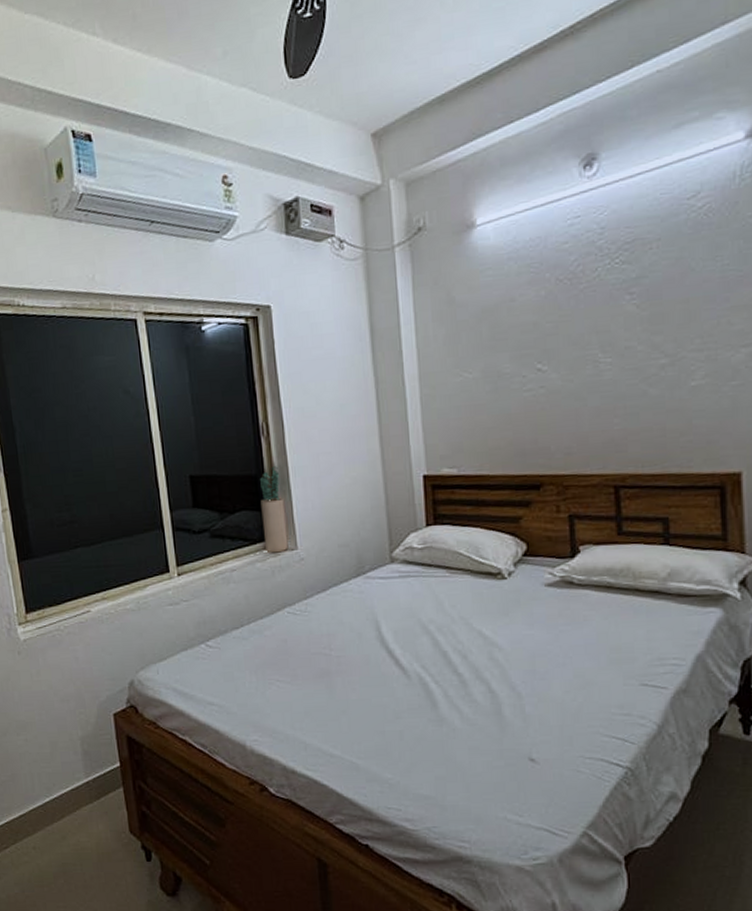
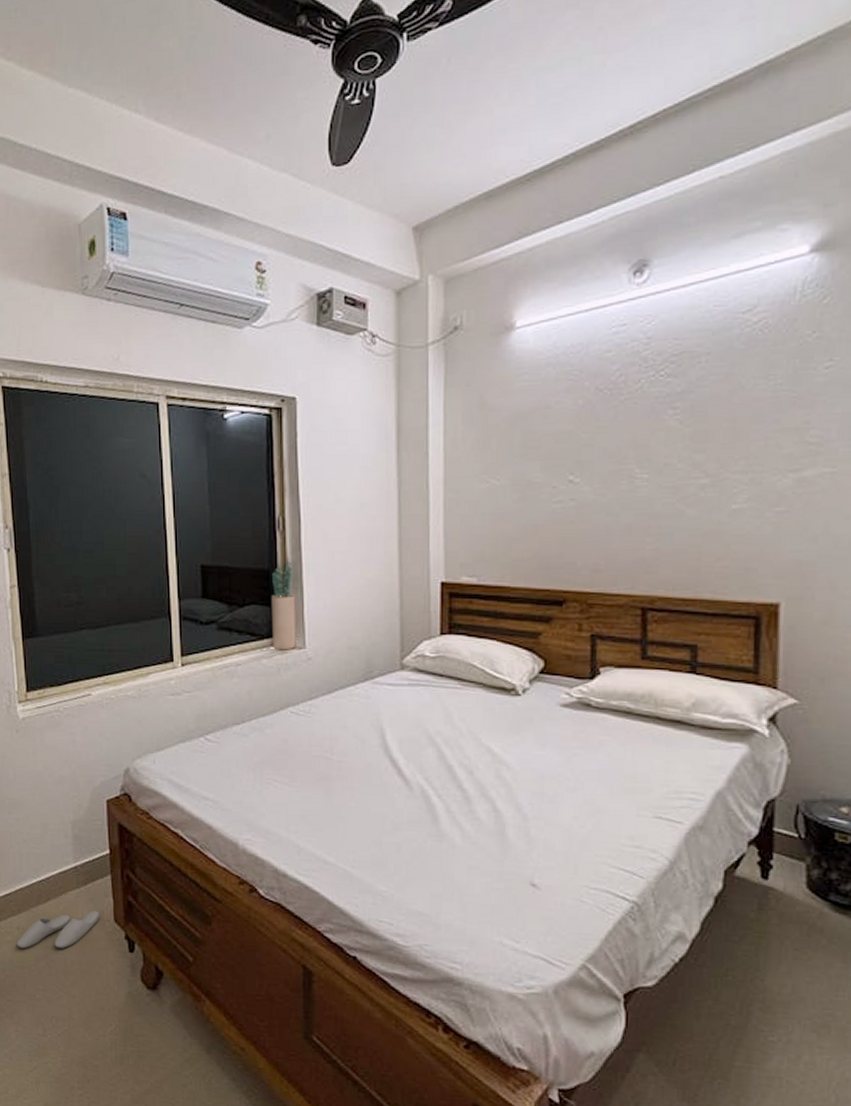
slippers: none [34,823,115,868] -> present [16,910,99,949]

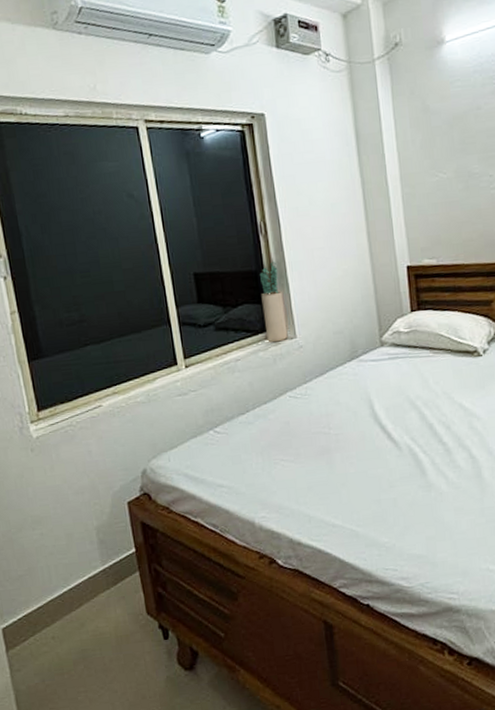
slippers: present [16,910,99,949] -> none [53,607,133,657]

